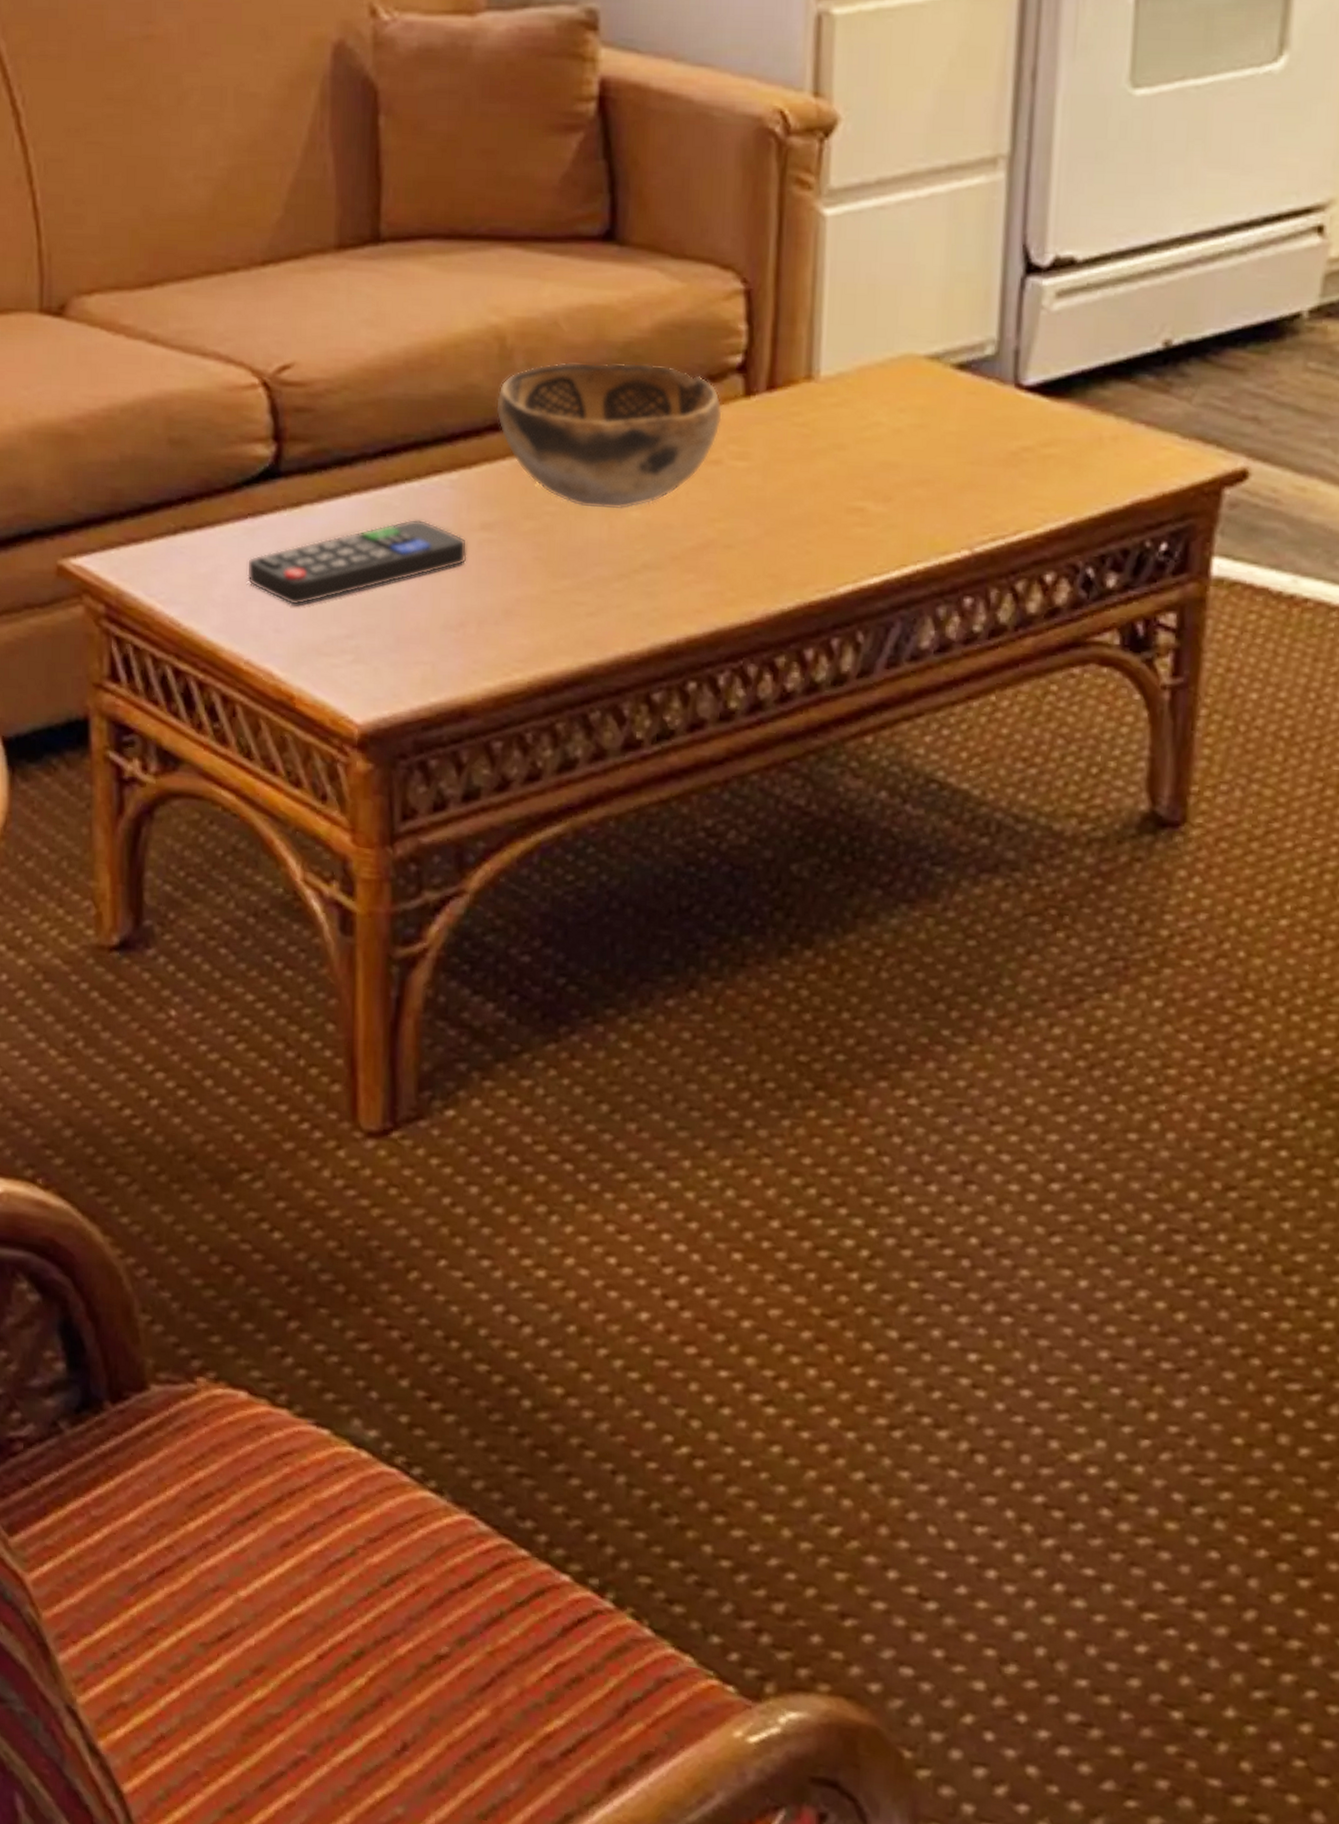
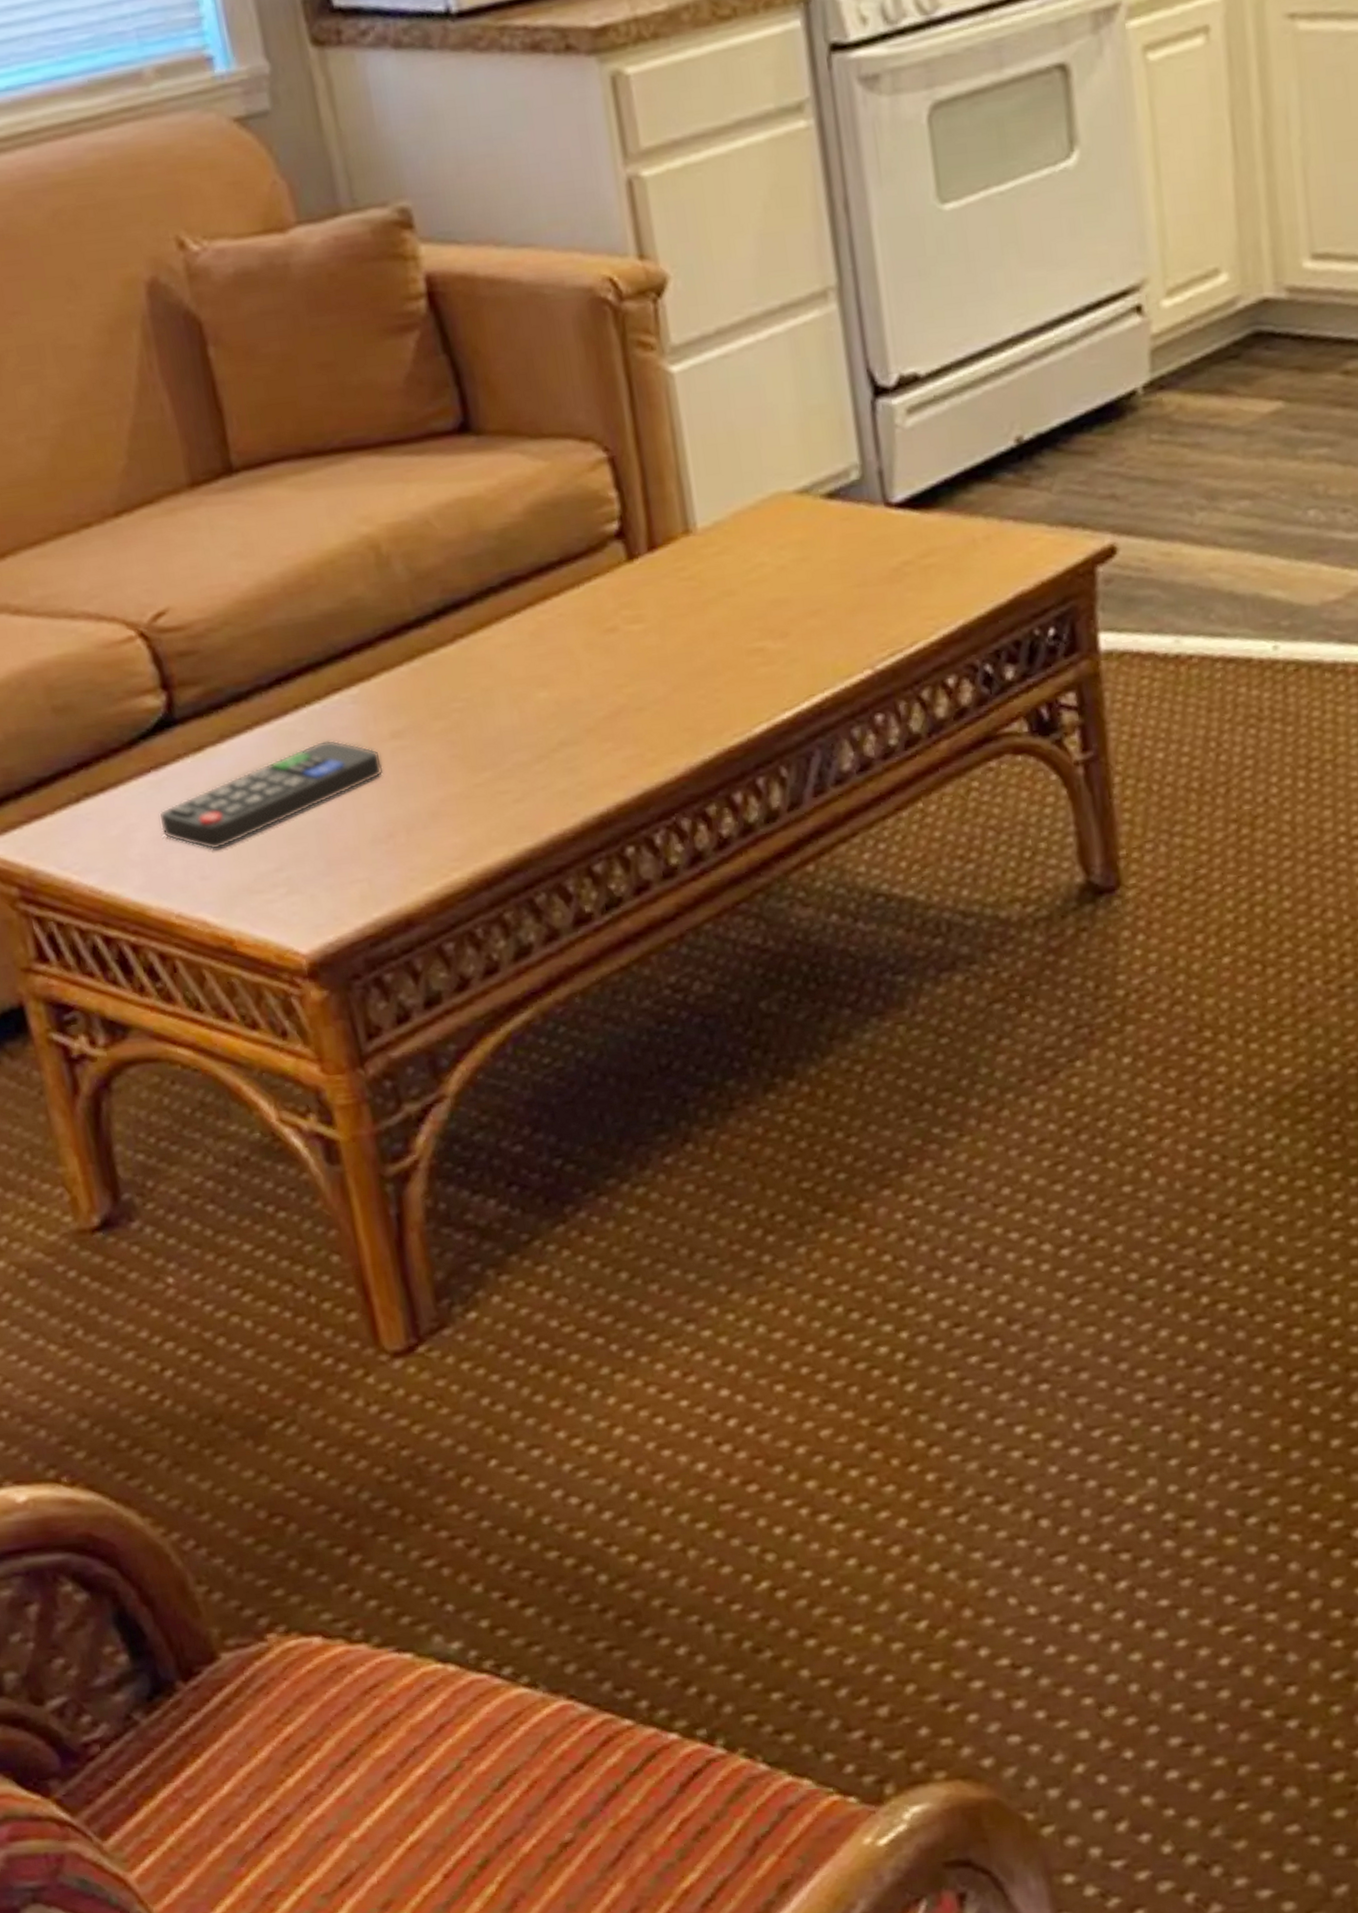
decorative bowl: present [496,361,722,510] -> none [382,545,610,698]

